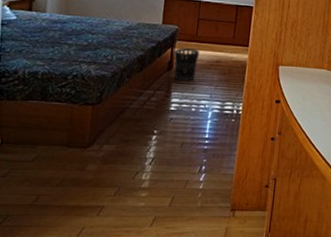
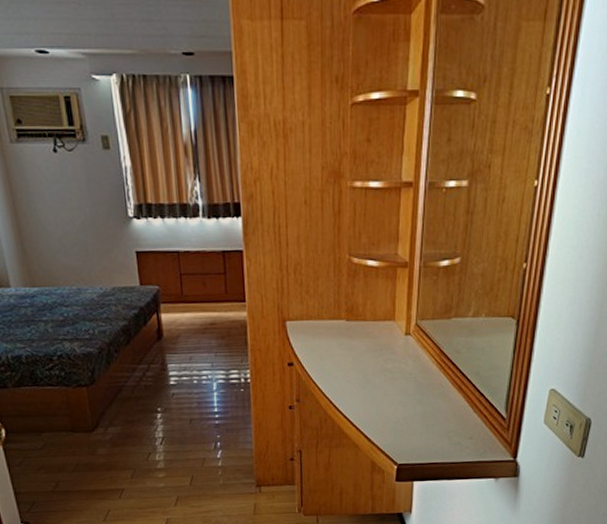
wastebasket: present [173,48,200,81] -> none [160,311,191,350]

